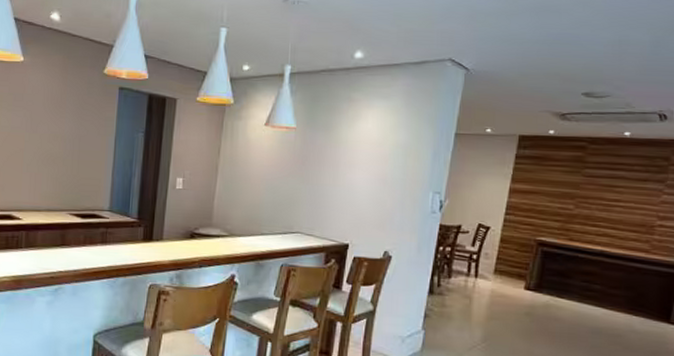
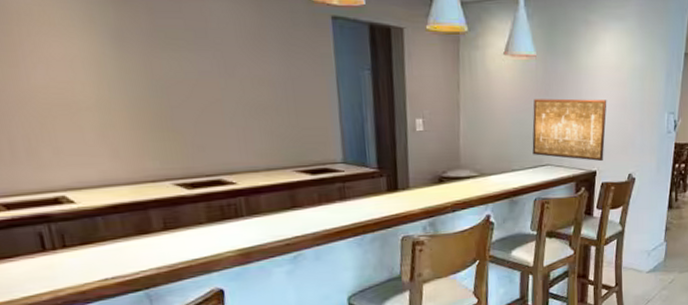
wall art: none [283,168,366,235] -> present [532,98,607,162]

